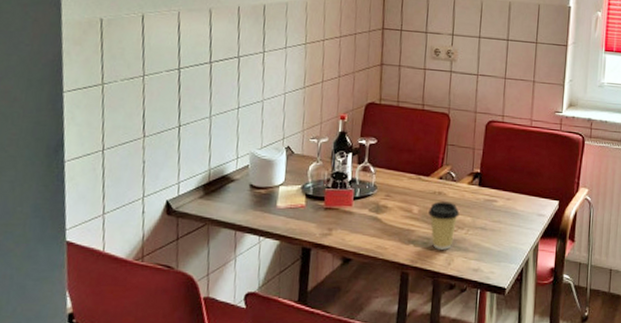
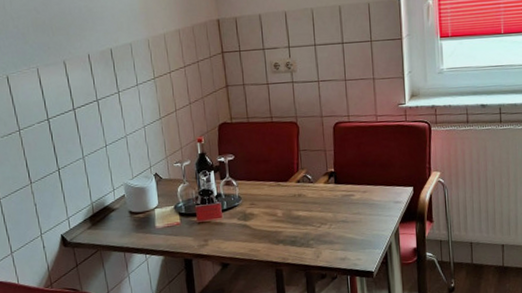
coffee cup: present [428,201,460,250] -> none [292,202,321,246]

